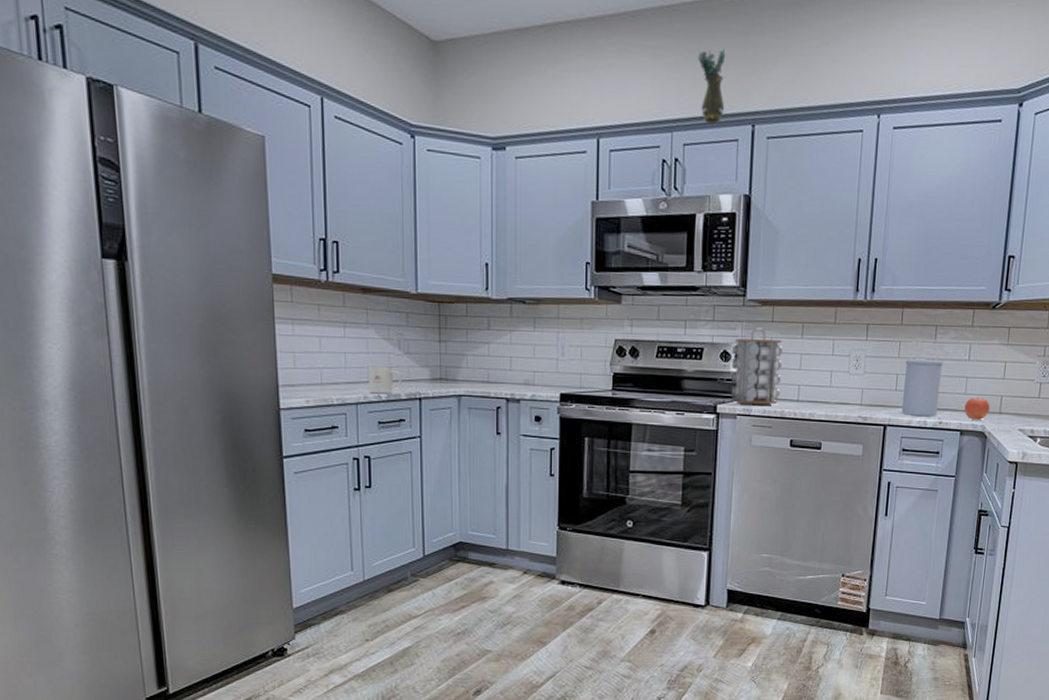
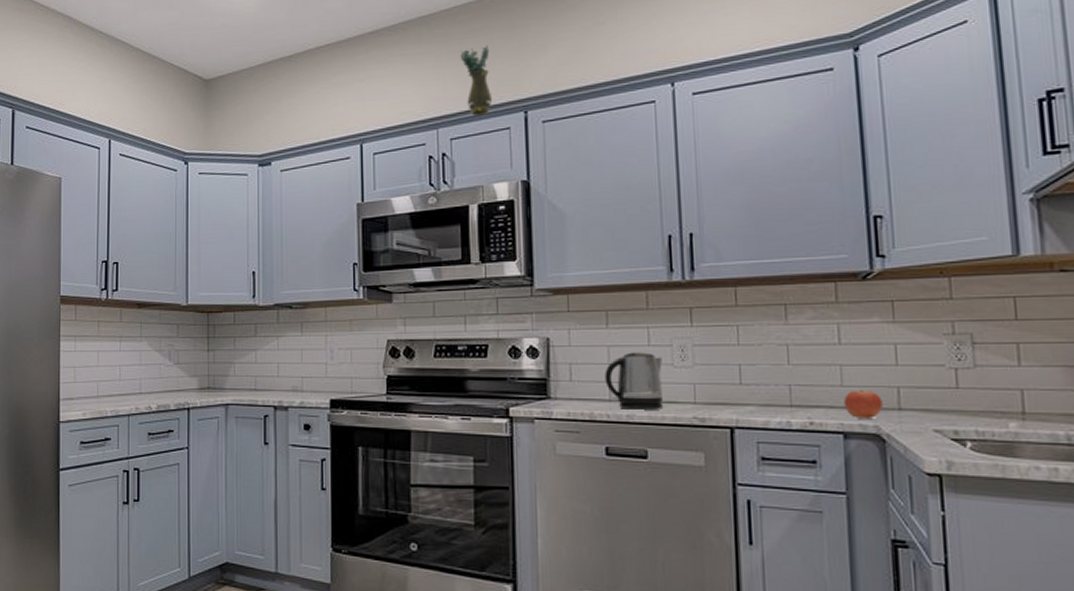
mug: present [368,366,402,394] -> none [140,377,171,405]
spice rack: present [729,327,782,406] -> none [522,318,586,408]
kettle: none [795,360,841,409] -> present [604,352,664,410]
canister: present [901,359,943,416] -> none [748,346,805,415]

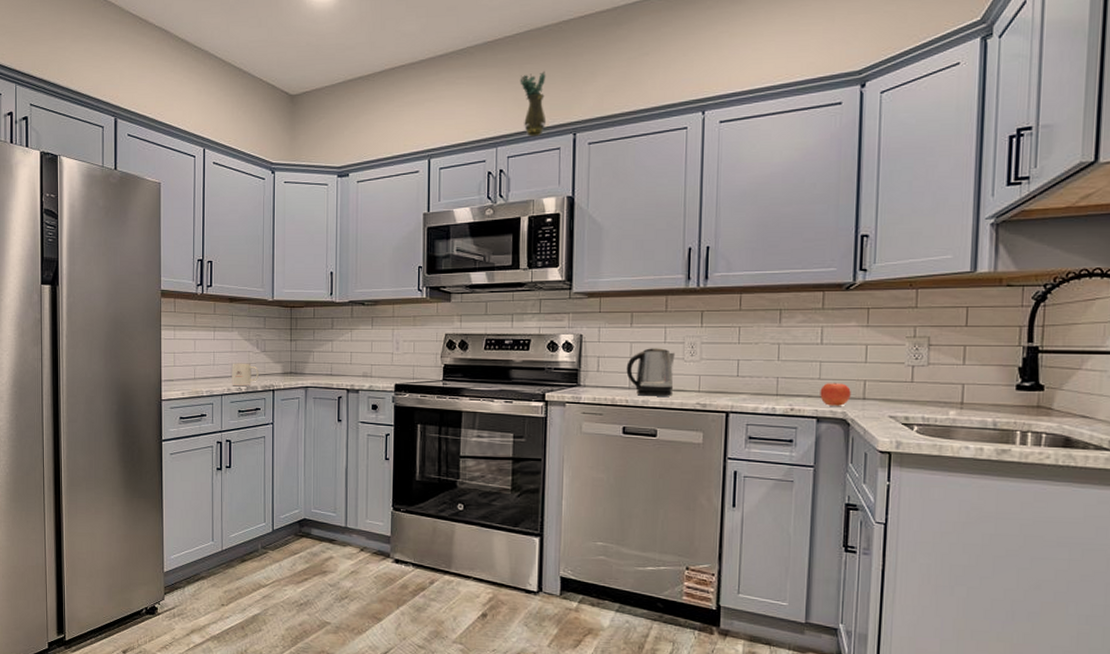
mug: none [140,377,171,405] -> present [232,363,258,387]

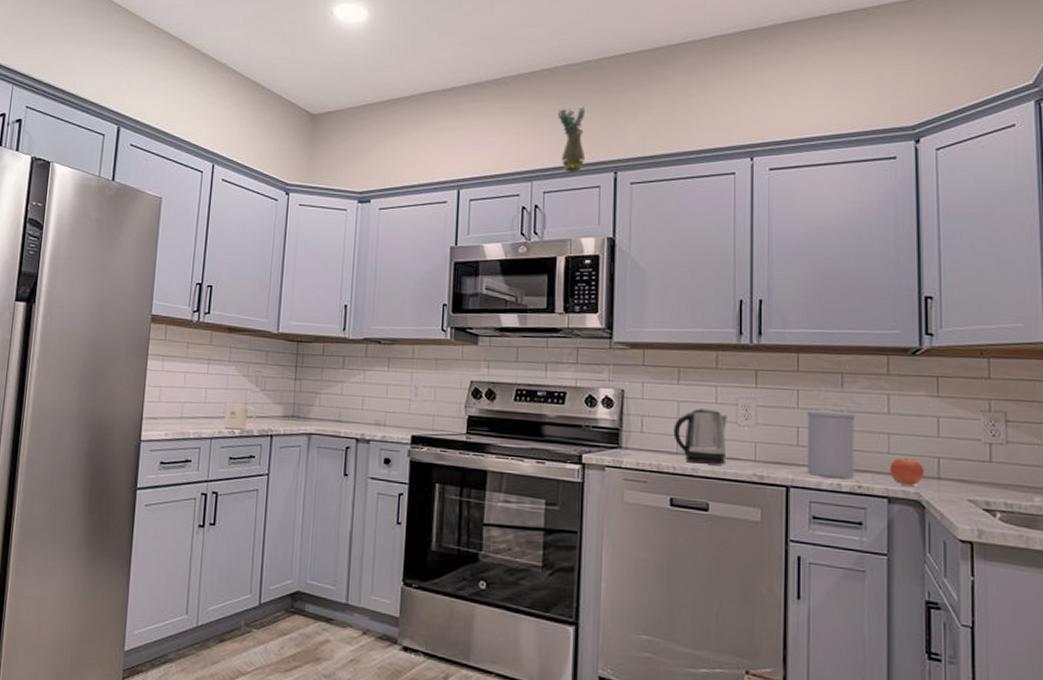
canister: none [745,345,791,402] -> present [806,411,856,478]

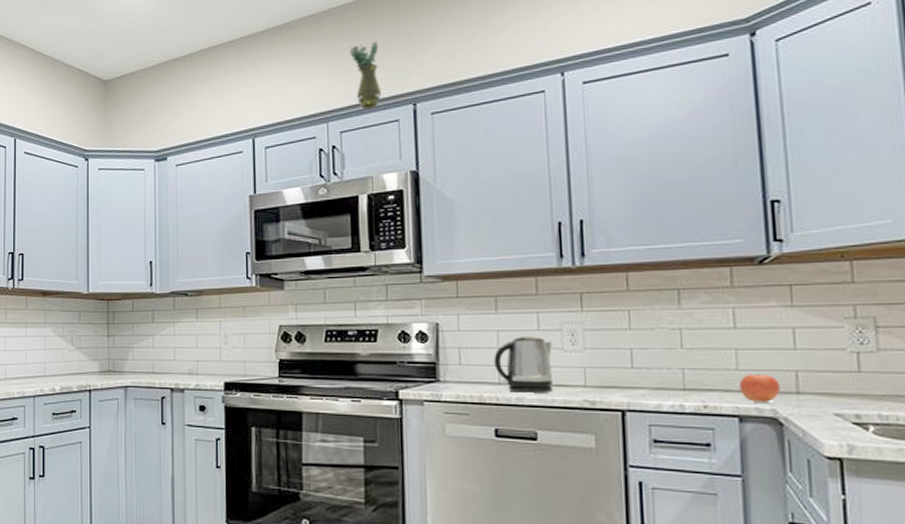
mug: present [224,401,256,429] -> none [45,361,74,387]
canister: present [806,411,856,478] -> none [640,330,699,398]

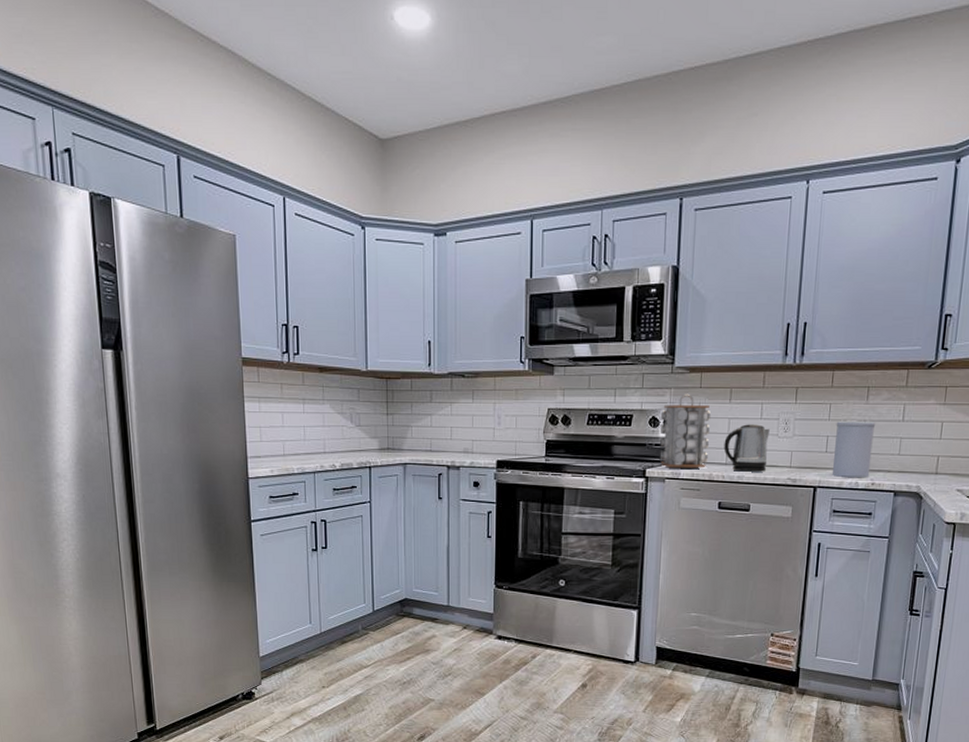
vase: present [349,40,382,109] -> none [627,126,654,199]
spice rack: none [411,304,475,391] -> present [658,393,711,470]
canister: none [640,330,699,398] -> present [831,421,876,477]
fruit: present [739,373,780,404] -> none [898,457,926,482]

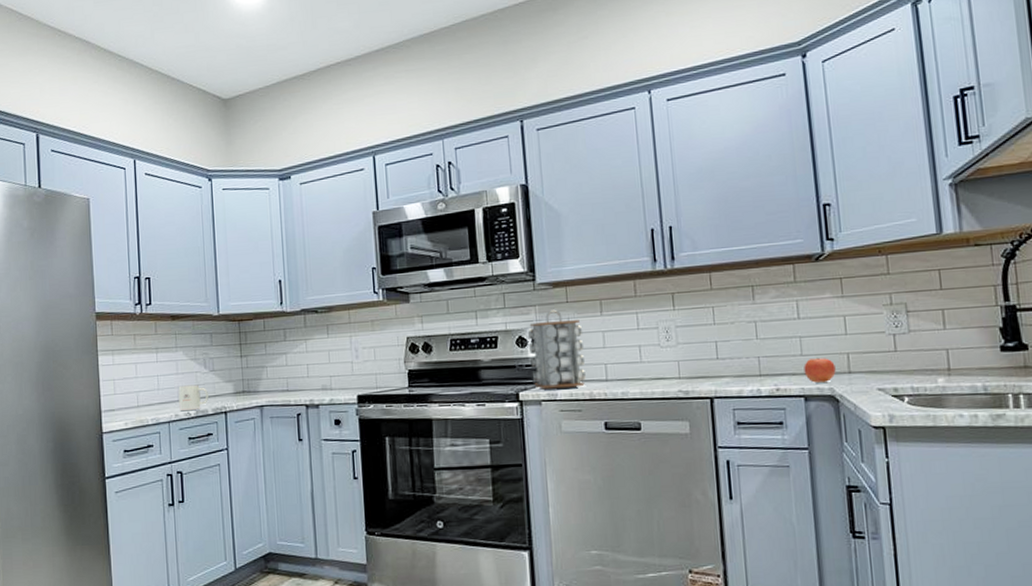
mug: none [324,438,354,463] -> present [178,384,208,411]
kettle: present [724,424,770,472] -> none [601,335,654,388]
canister: present [831,421,876,477] -> none [723,322,772,385]
fruit: none [898,457,926,482] -> present [803,357,836,384]

